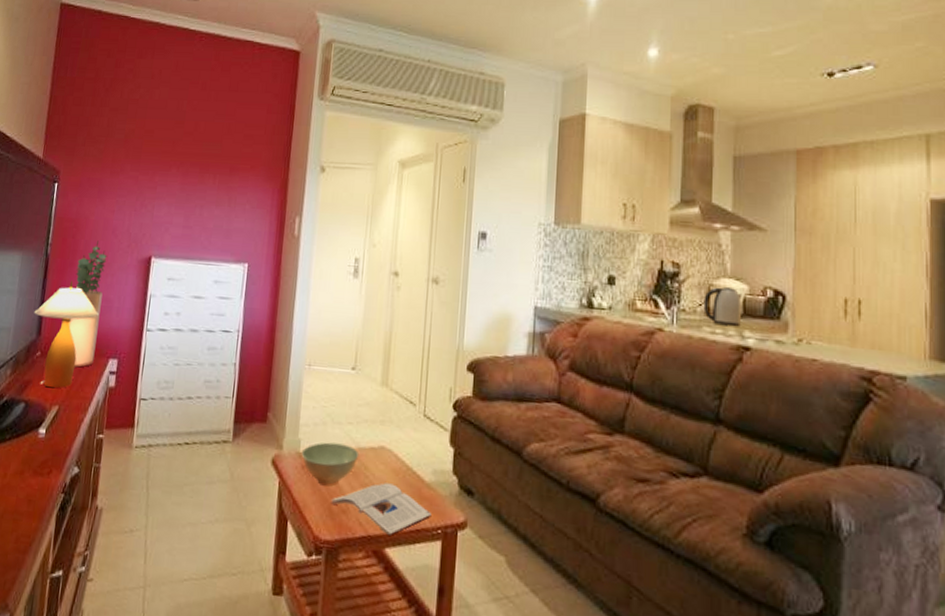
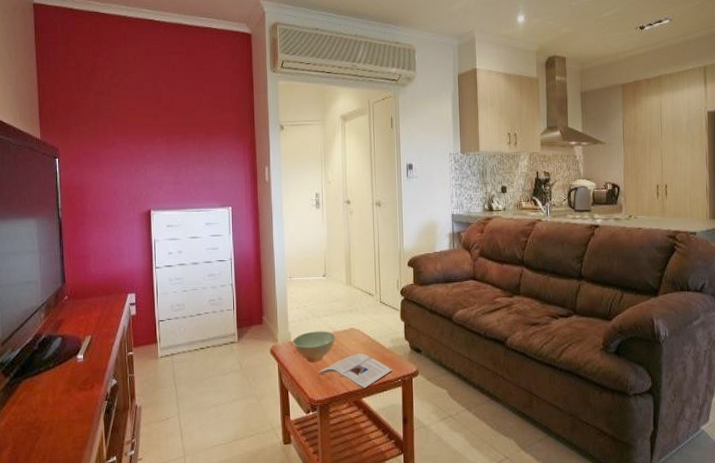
table lamp: present [34,281,100,389] -> none [56,237,114,323]
vase: present [69,240,108,368] -> none [87,202,115,304]

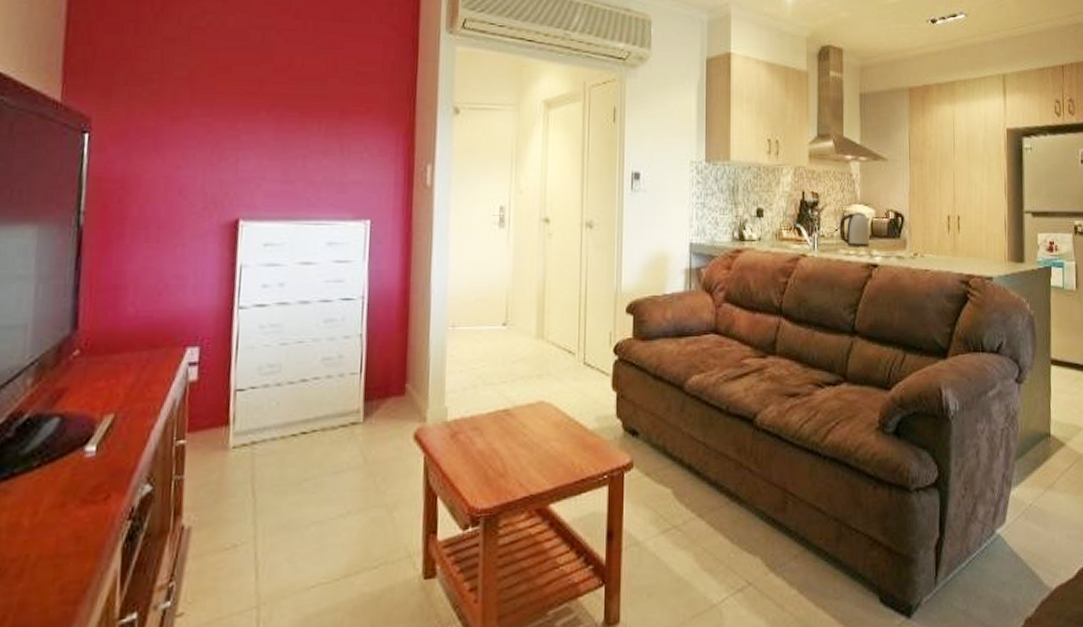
bowl: present [292,331,336,363] -> none [449,405,516,453]
magazine: present [319,353,393,389] -> none [487,438,597,490]

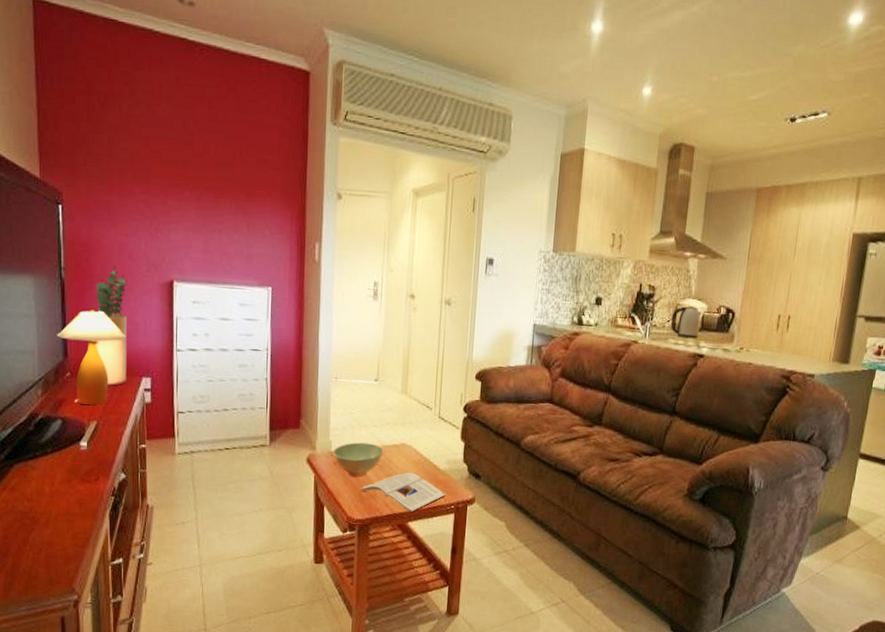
table lamp: none [64,257,168,394] -> present [57,305,127,406]
vase: none [121,204,174,363] -> present [96,265,127,386]
bowl: none [449,405,516,453] -> present [333,442,384,478]
magazine: none [487,438,597,490] -> present [361,472,446,512]

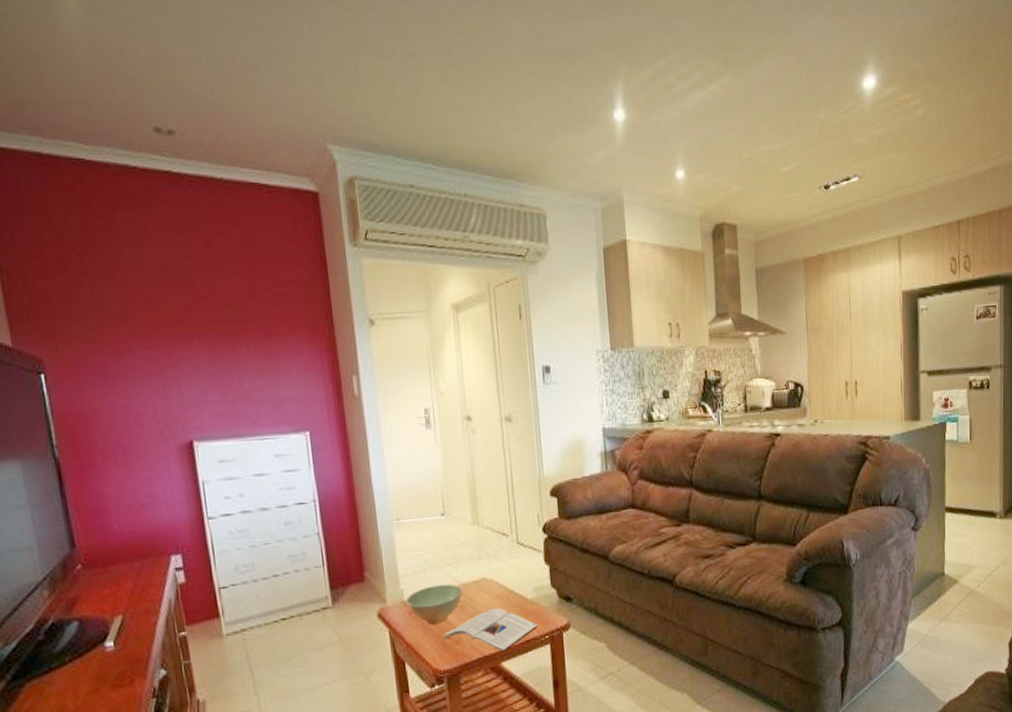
table lamp: present [57,305,127,406] -> none [58,482,145,600]
vase: present [96,265,127,386] -> none [99,433,152,572]
kettle: present [670,306,702,339] -> none [741,386,772,420]

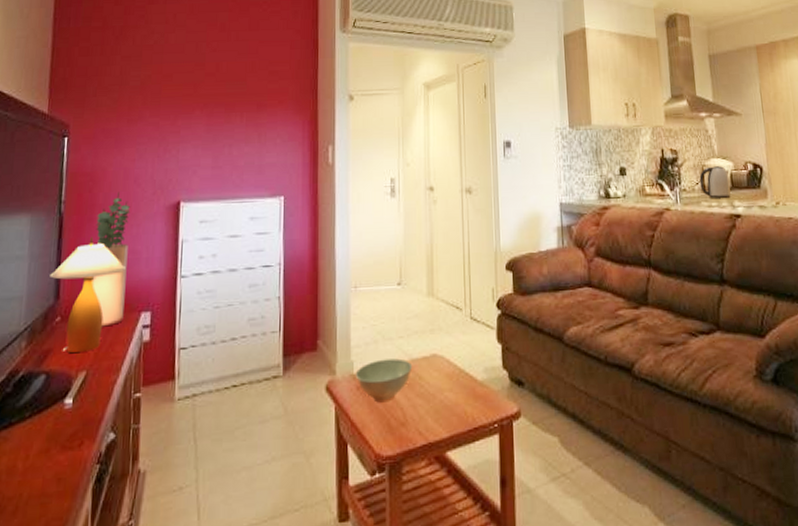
table lamp: none [58,482,145,600] -> present [49,237,127,354]
vase: none [99,433,152,572] -> present [92,192,131,327]
magazine: present [443,608,538,651] -> none [389,388,487,439]
kettle: none [741,386,772,420] -> present [699,166,731,200]

